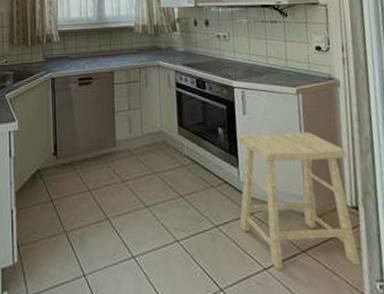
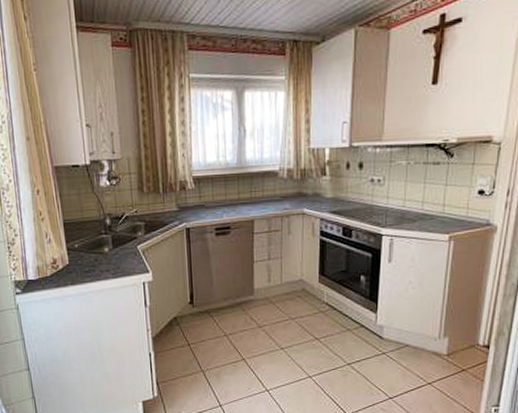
stool: present [237,132,361,270] -> none [370,278,489,398]

